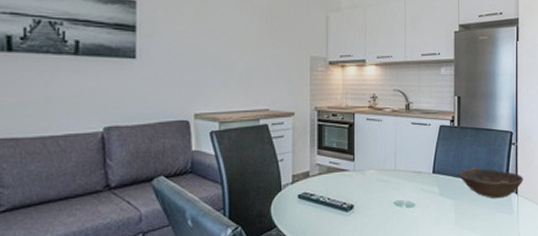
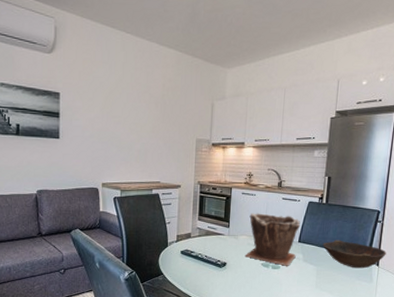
plant pot: none [375,141,434,203] -> present [246,213,301,266]

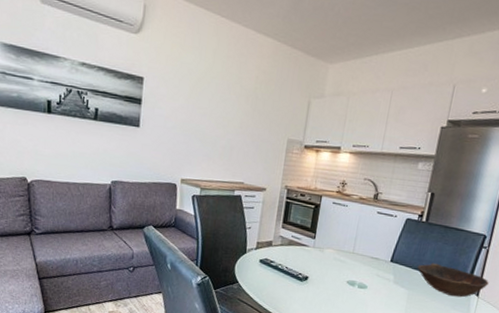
plant pot: present [246,213,301,266] -> none [330,225,395,287]

